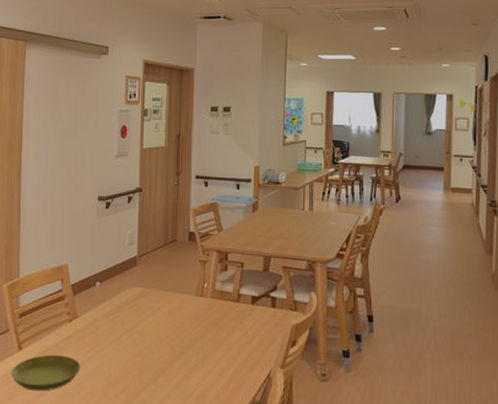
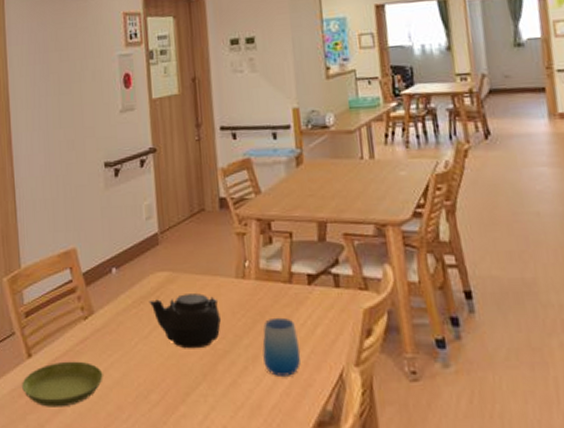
teapot: none [124,306,181,350] -> present [149,293,222,349]
cup: none [211,328,240,374] -> present [262,317,302,376]

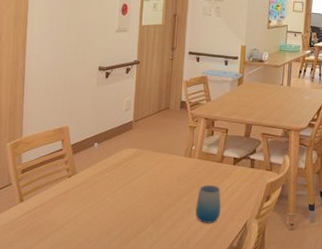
saucer: present [22,361,103,407] -> none [13,206,78,238]
teapot: present [149,293,222,349] -> none [119,165,170,203]

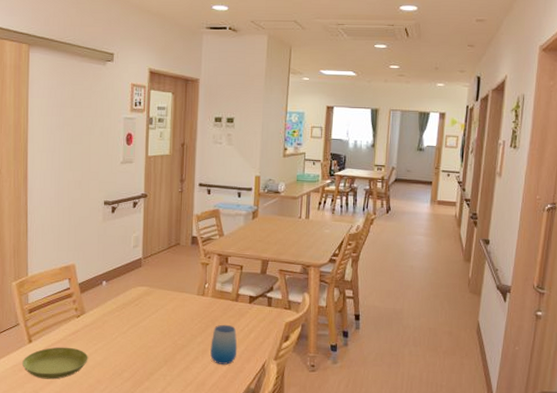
saucer: none [13,206,78,238] -> present [22,347,88,380]

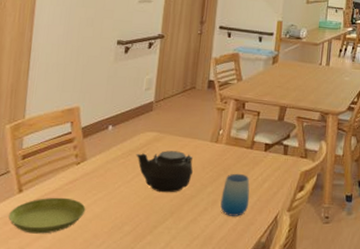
teapot: none [129,304,183,343] -> present [136,151,194,193]

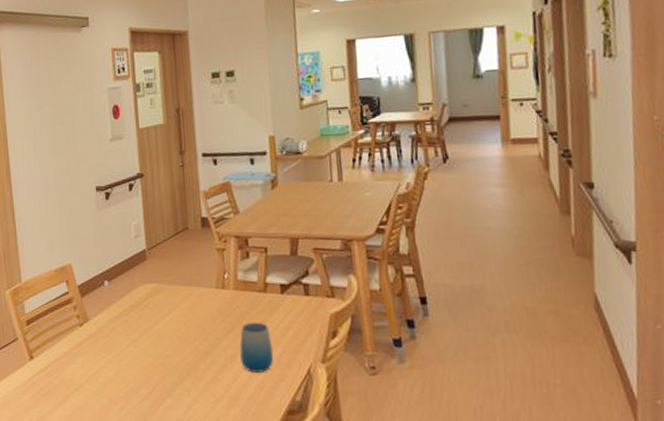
saucer: present [9,197,86,234] -> none [25,362,98,402]
teapot: present [136,151,194,193] -> none [138,302,204,350]

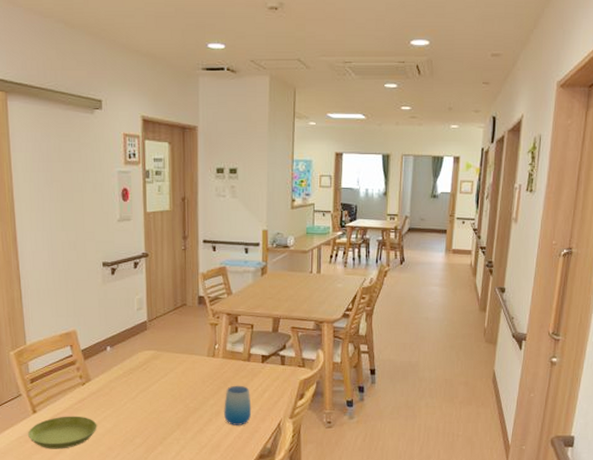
saucer: none [25,362,98,402] -> present [28,416,97,449]

